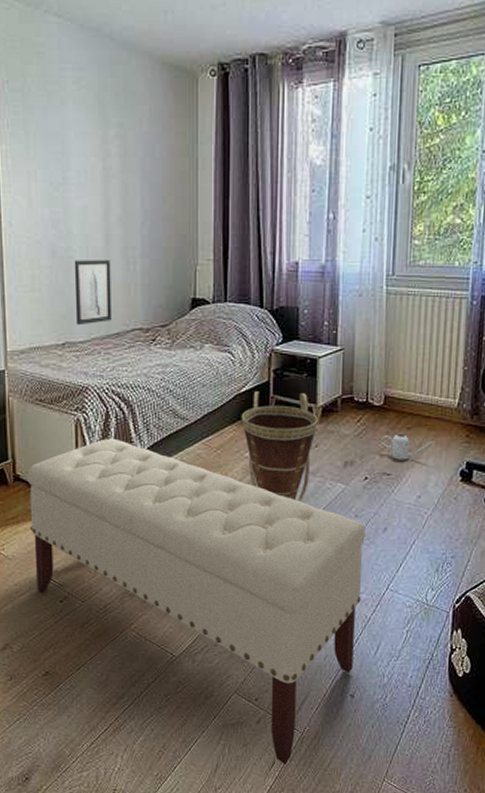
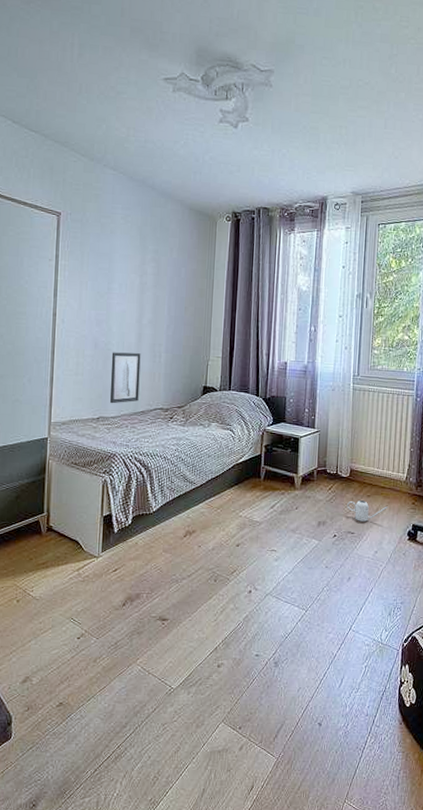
bench: present [27,438,366,765] -> none [58,497,334,788]
basket: present [241,392,318,501] -> none [237,462,299,554]

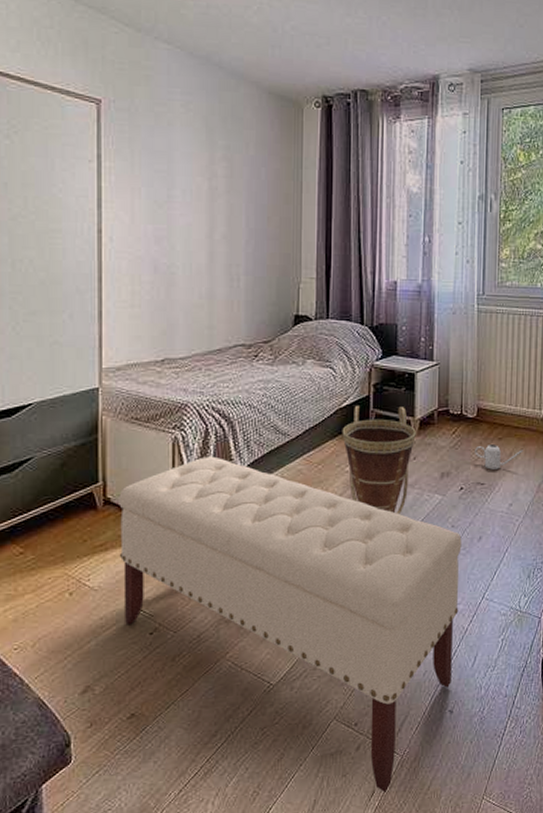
bench: none [58,497,334,788] -> present [119,456,462,793]
wall art: present [110,352,141,404] -> none [176,276,214,342]
basket: none [237,462,299,554] -> present [342,406,416,514]

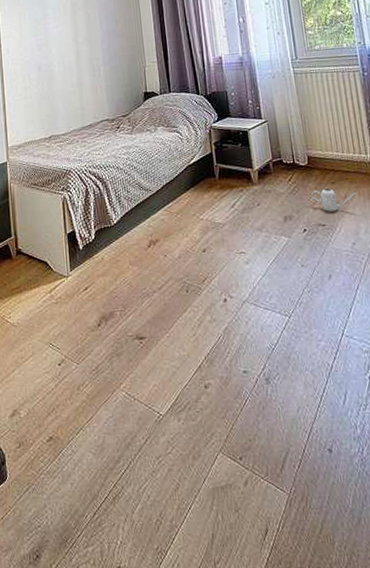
bench: present [119,456,462,793] -> none [27,211,326,532]
basket: present [342,406,416,514] -> none [193,160,257,256]

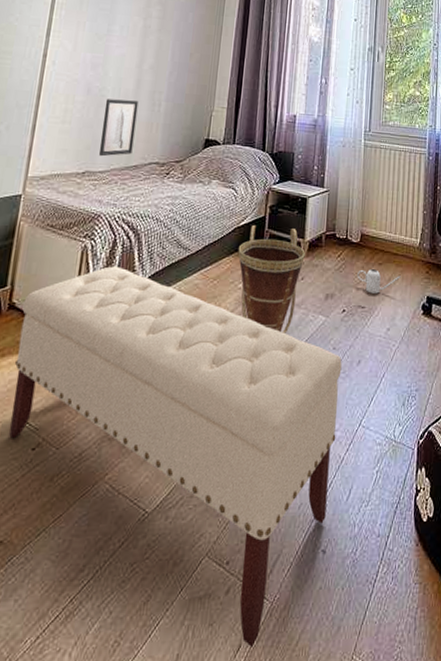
bench: none [27,211,326,532] -> present [9,266,342,647]
wall art: none [54,70,85,122] -> present [99,99,139,157]
basket: none [193,160,257,256] -> present [238,225,305,333]

